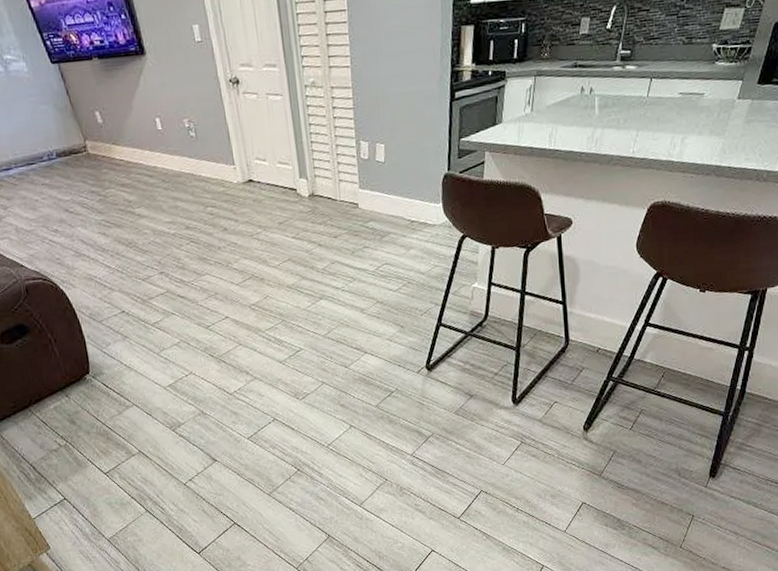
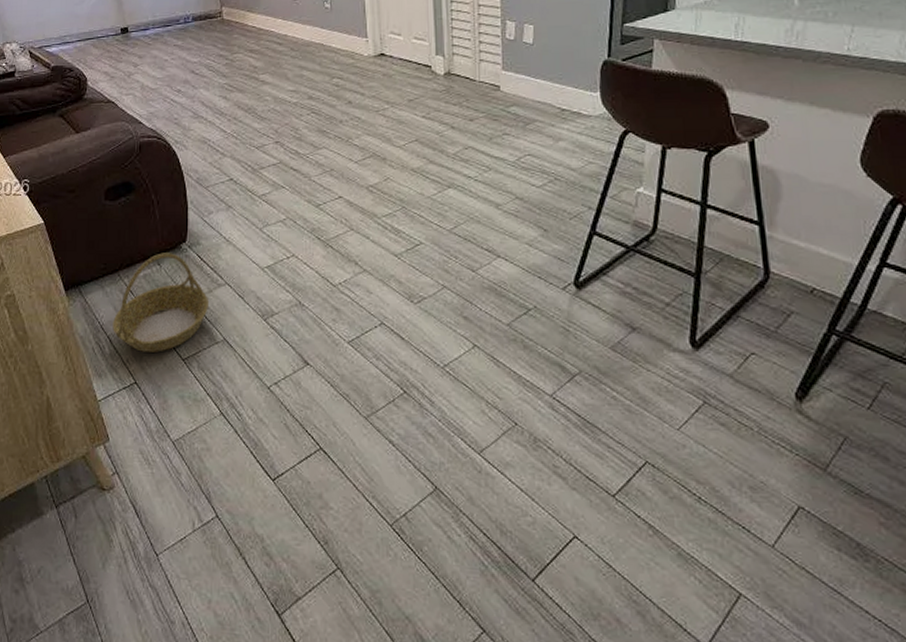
basket: none [32,384,121,473] -> present [112,253,208,352]

